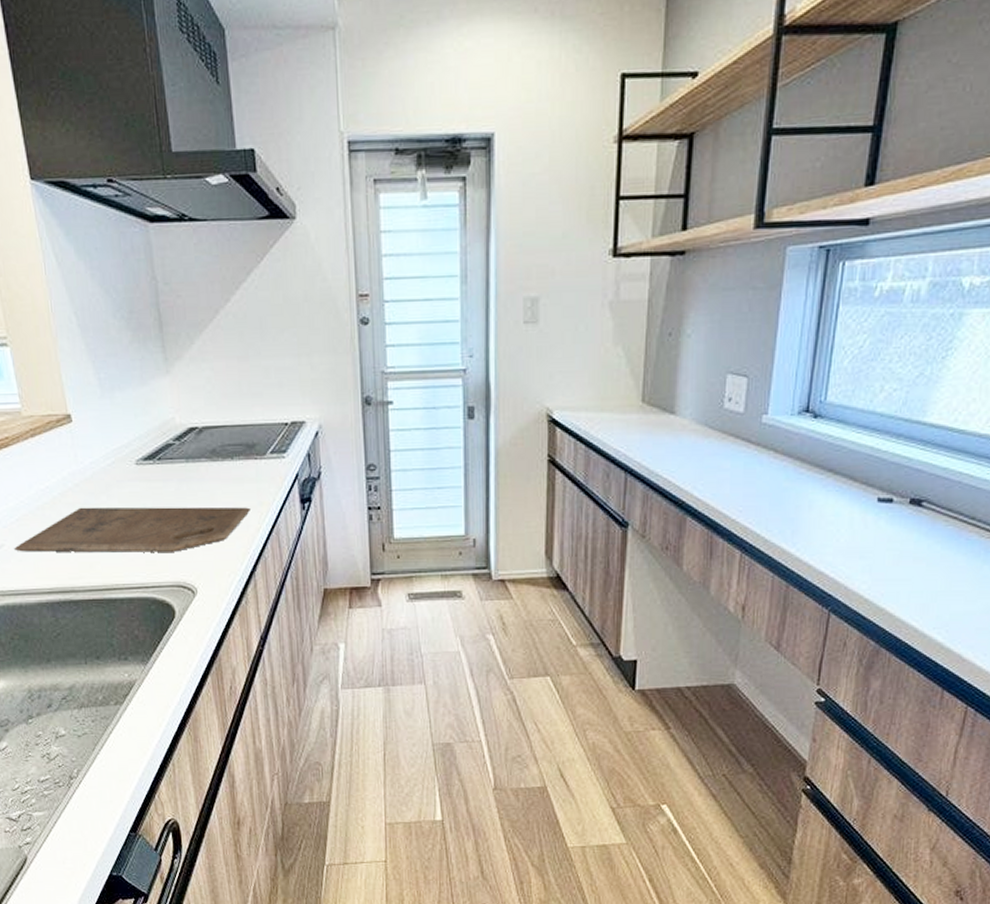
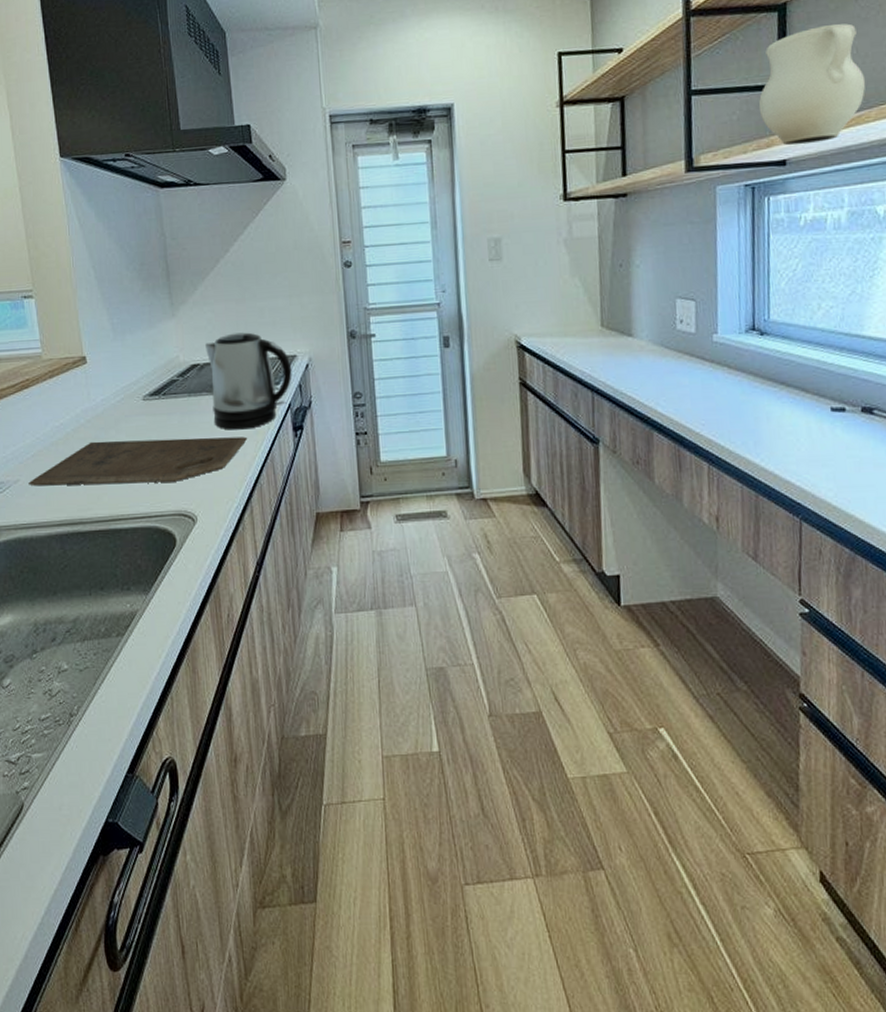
kettle: none [204,394,300,500] -> present [205,332,292,430]
ceramic jug: none [847,51,975,202] -> present [758,23,866,145]

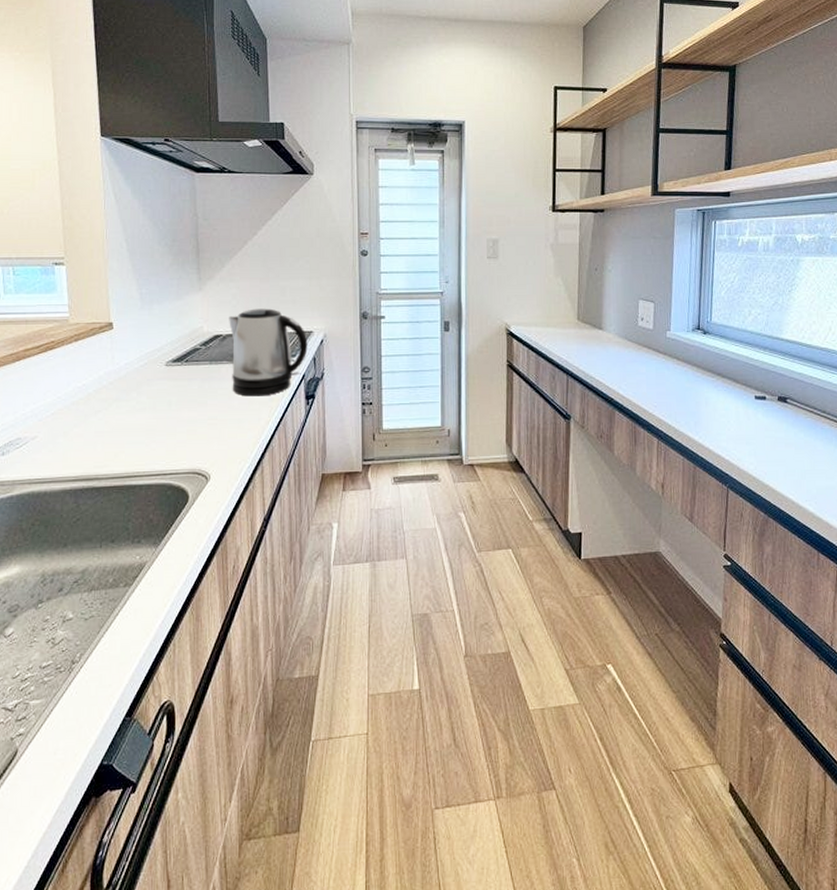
cutting board: present [28,436,248,487] -> none [46,402,263,443]
ceramic jug: present [758,23,866,145] -> none [711,86,793,181]

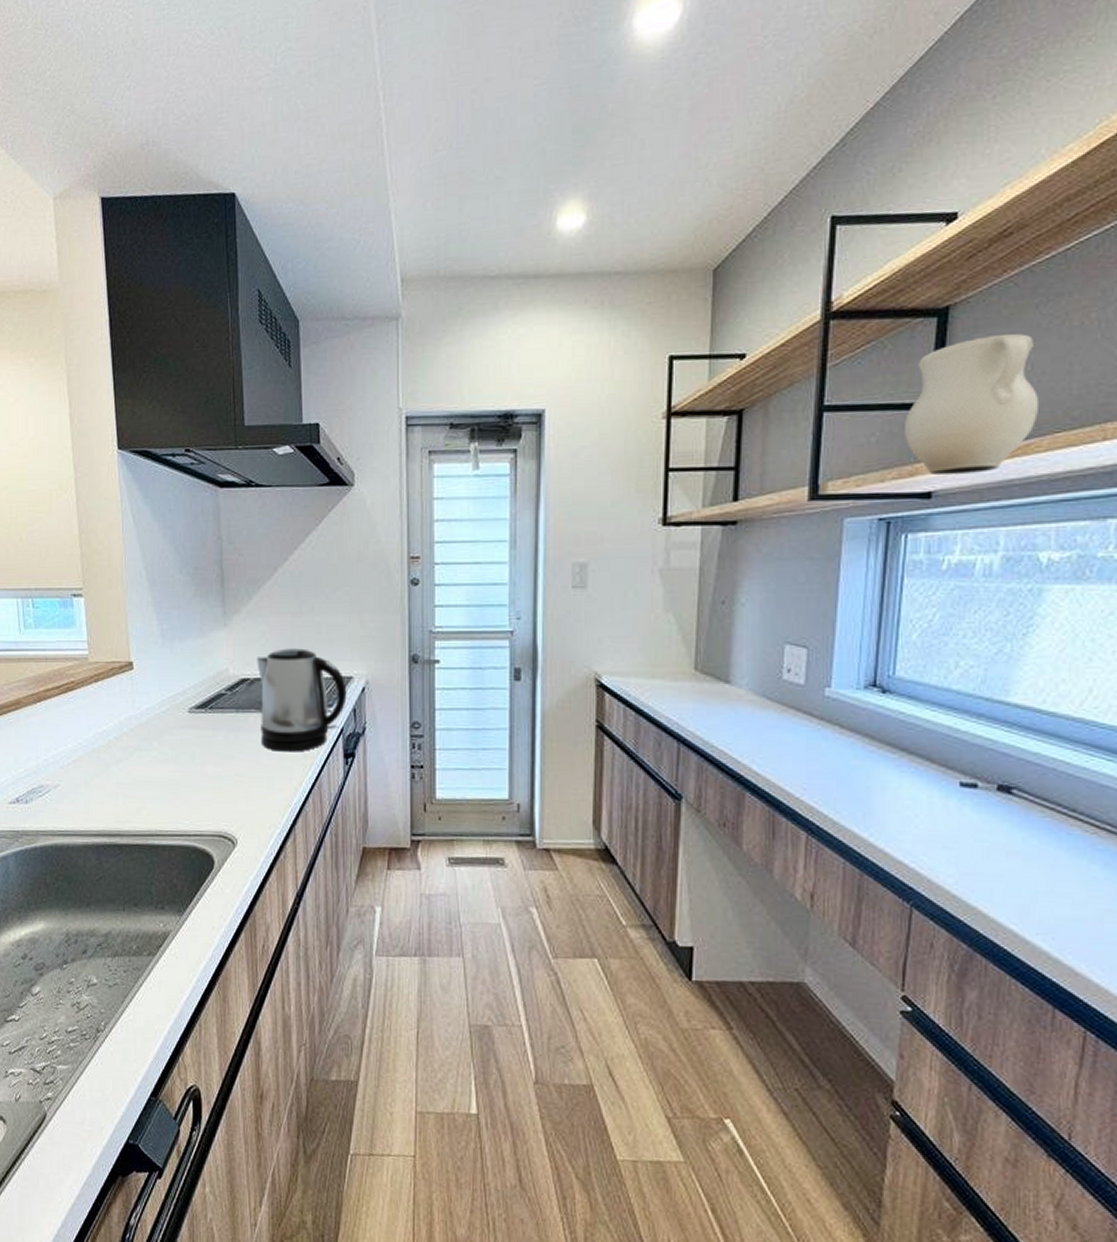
ceramic jug: none [711,86,793,181] -> present [903,333,1040,476]

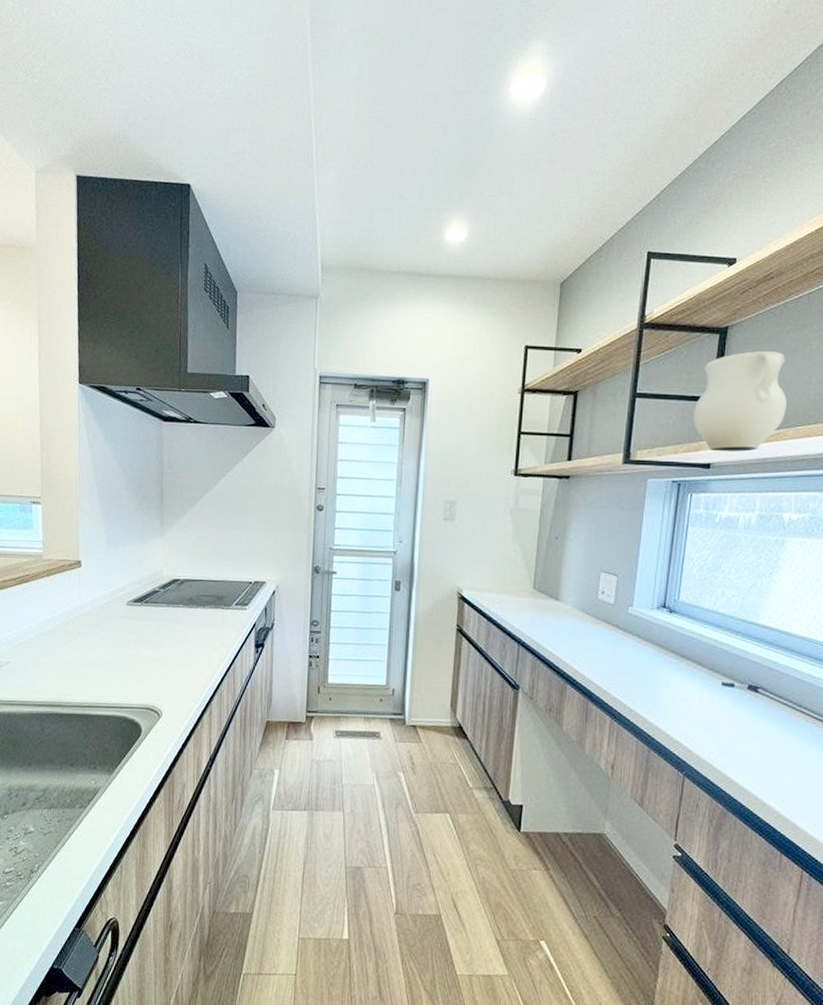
kettle: present [257,648,347,752] -> none [186,556,261,641]

